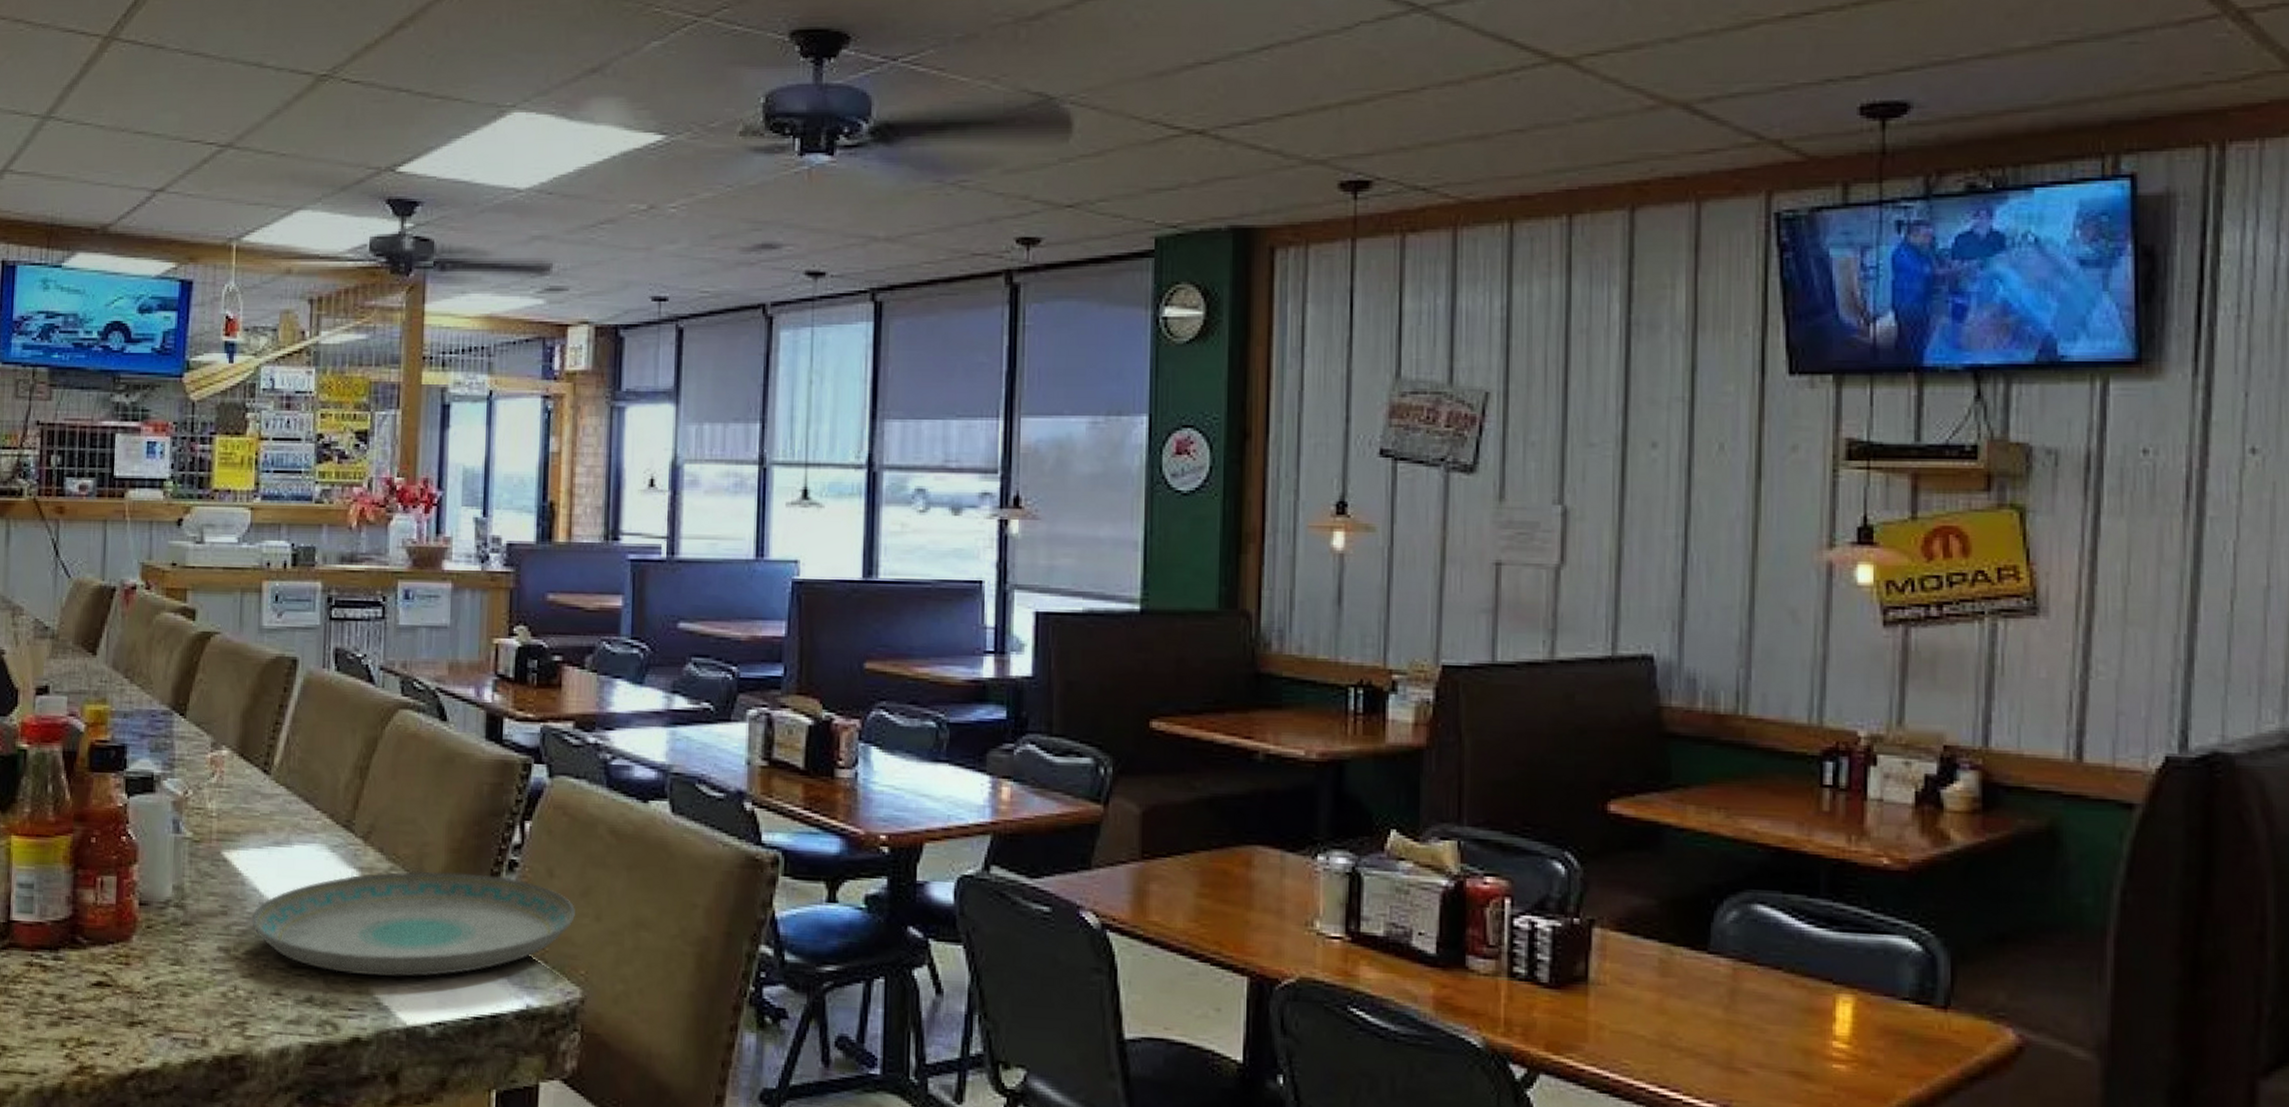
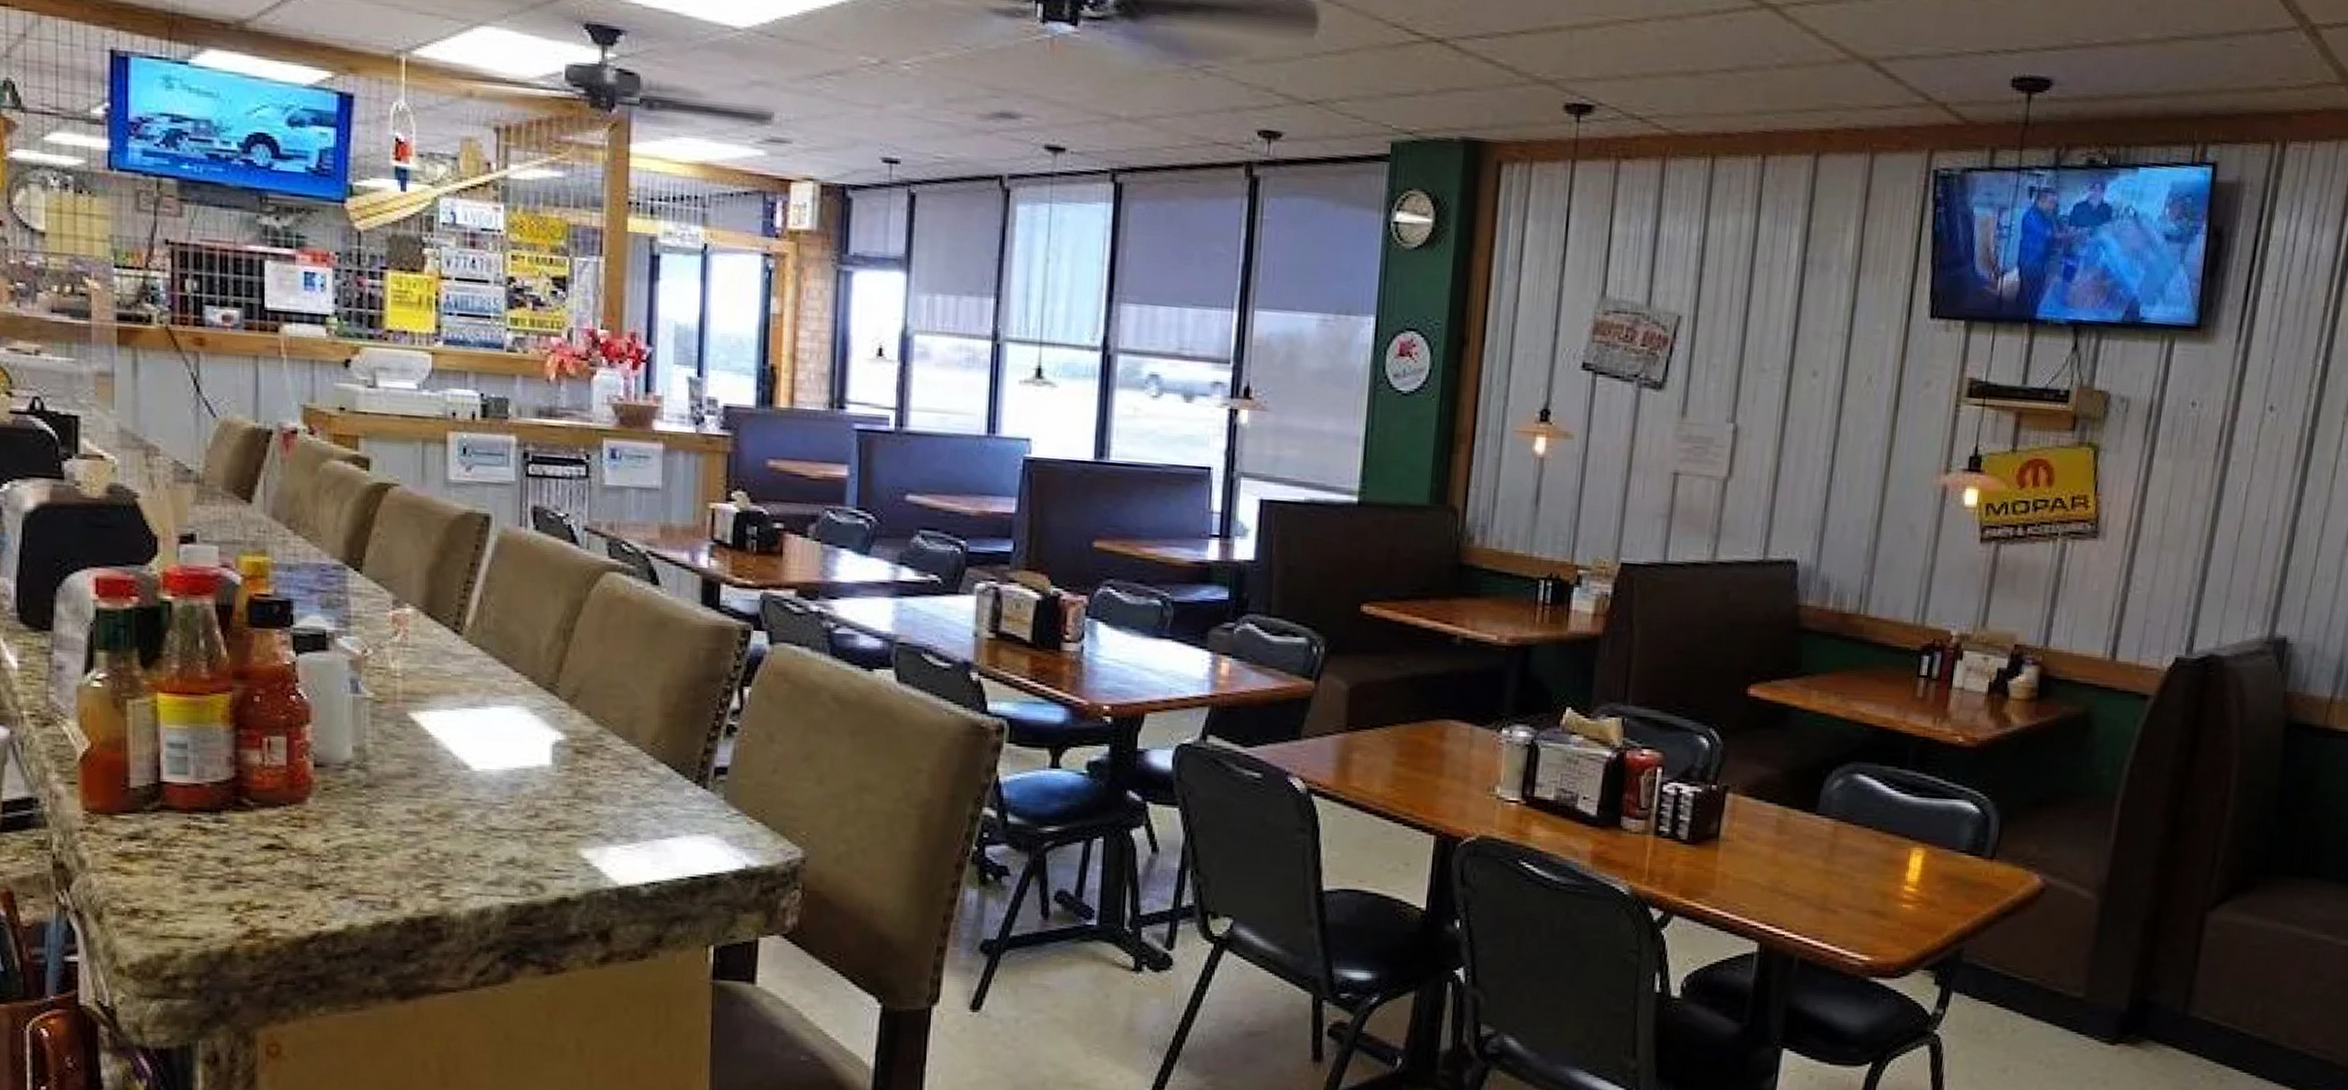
plate: present [252,871,575,977] -> none [445,735,796,838]

